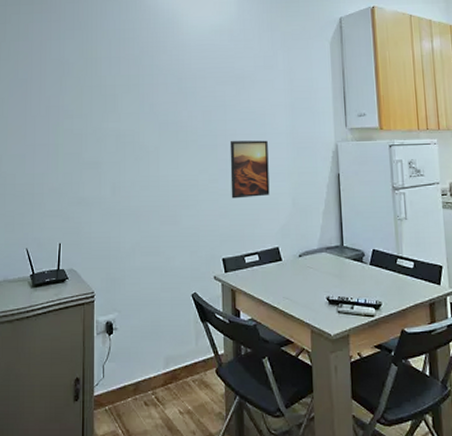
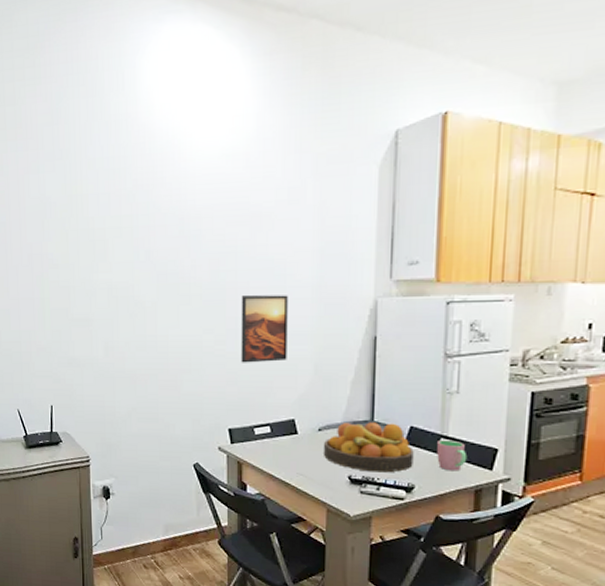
fruit bowl: none [304,247,378,292] -> present [323,422,414,473]
cup: none [395,259,420,288] -> present [437,439,468,471]

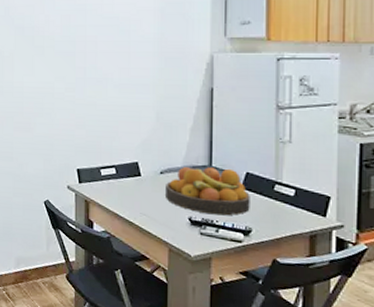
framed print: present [241,295,288,363] -> none [89,48,132,109]
cup: present [437,439,468,471] -> none [272,186,302,217]

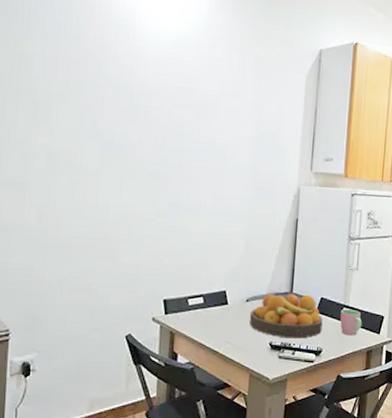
cup: none [272,186,302,217] -> present [340,309,363,336]

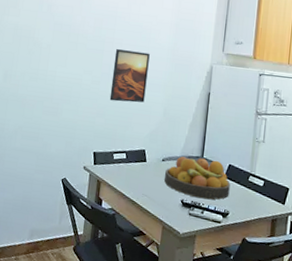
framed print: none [179,173,226,237] -> present [109,49,150,103]
cup: present [340,309,363,336] -> none [246,177,268,203]

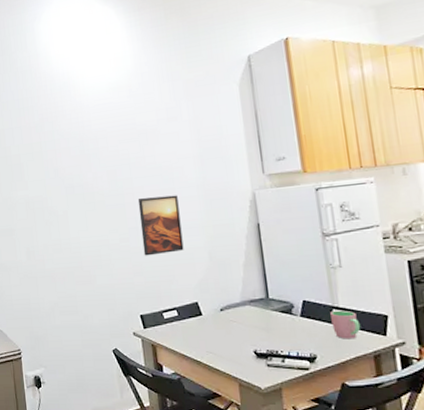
fruit bowl: present [164,156,230,200] -> none [226,298,312,346]
cup: none [246,177,268,203] -> present [330,310,361,339]

